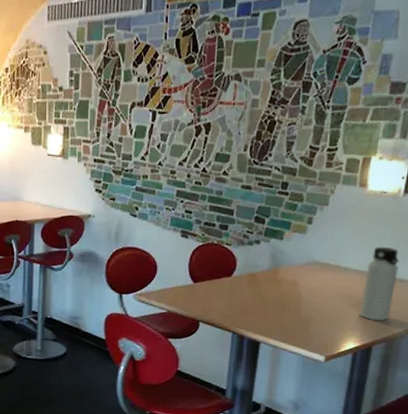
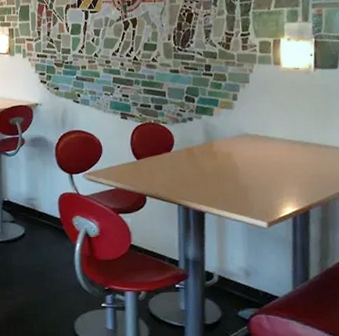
water bottle: present [359,246,399,321] -> none [292,116,322,185]

